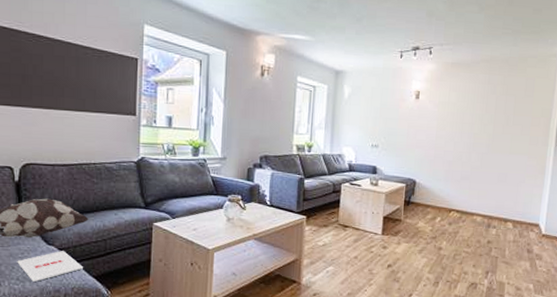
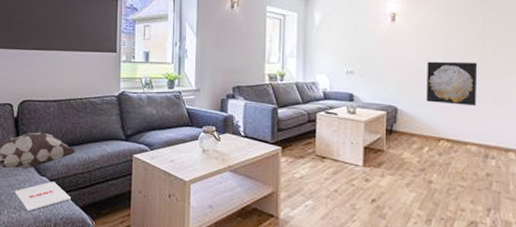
wall art: none [442,138,488,181] -> present [426,61,478,106]

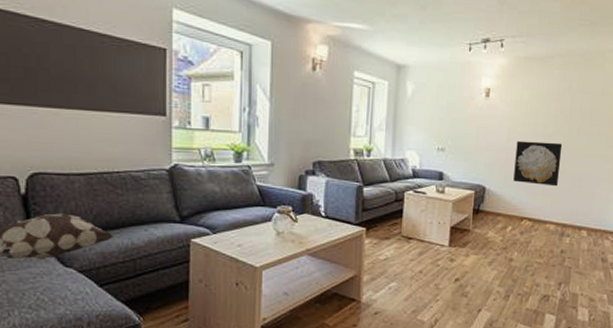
magazine: present [15,182,71,212] -> none [28,273,109,311]

